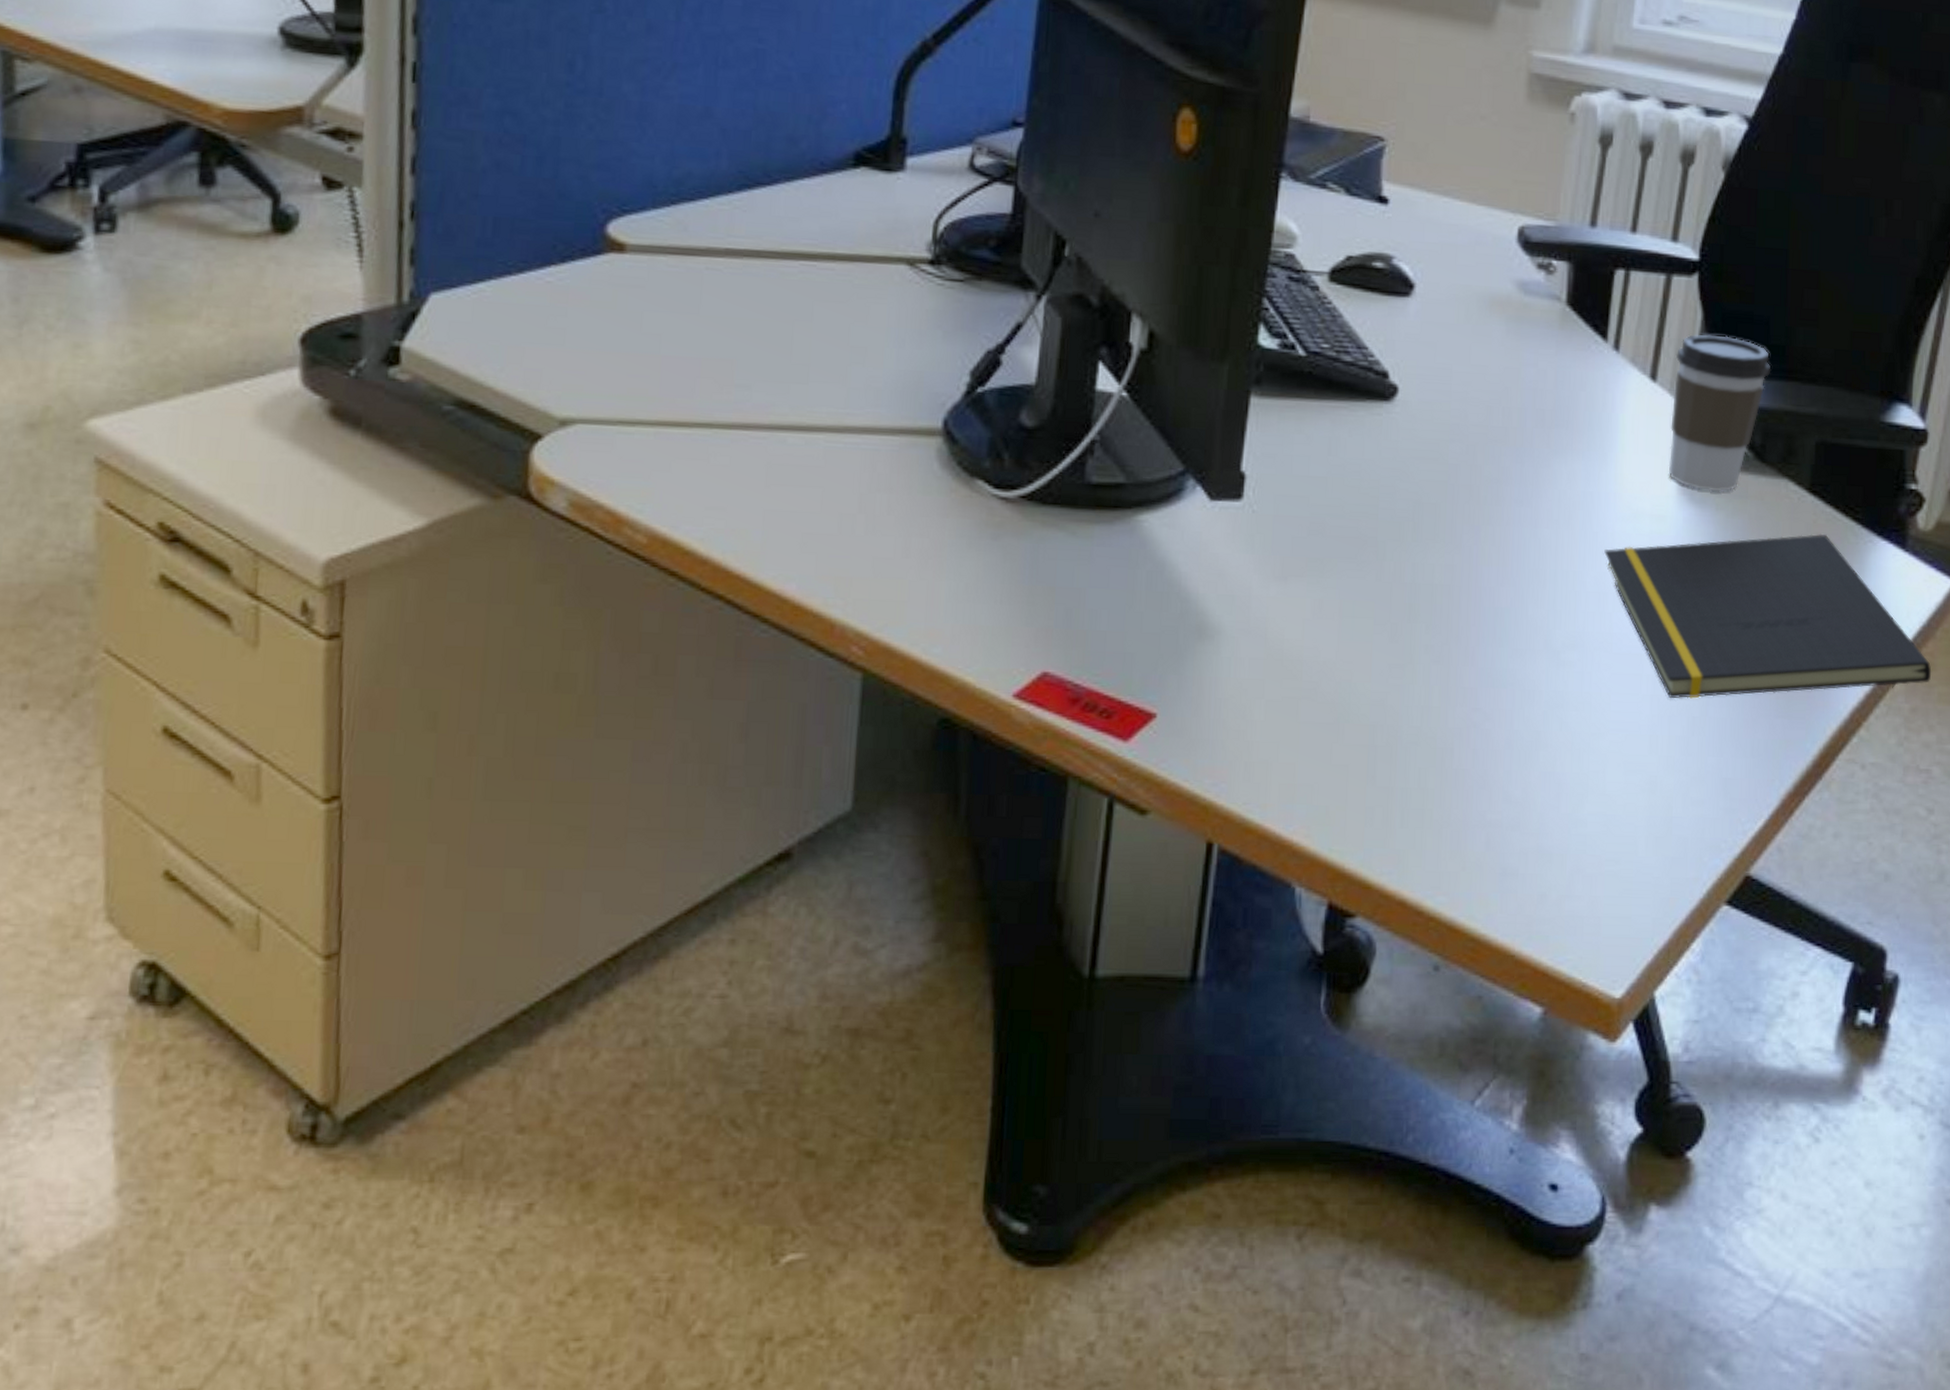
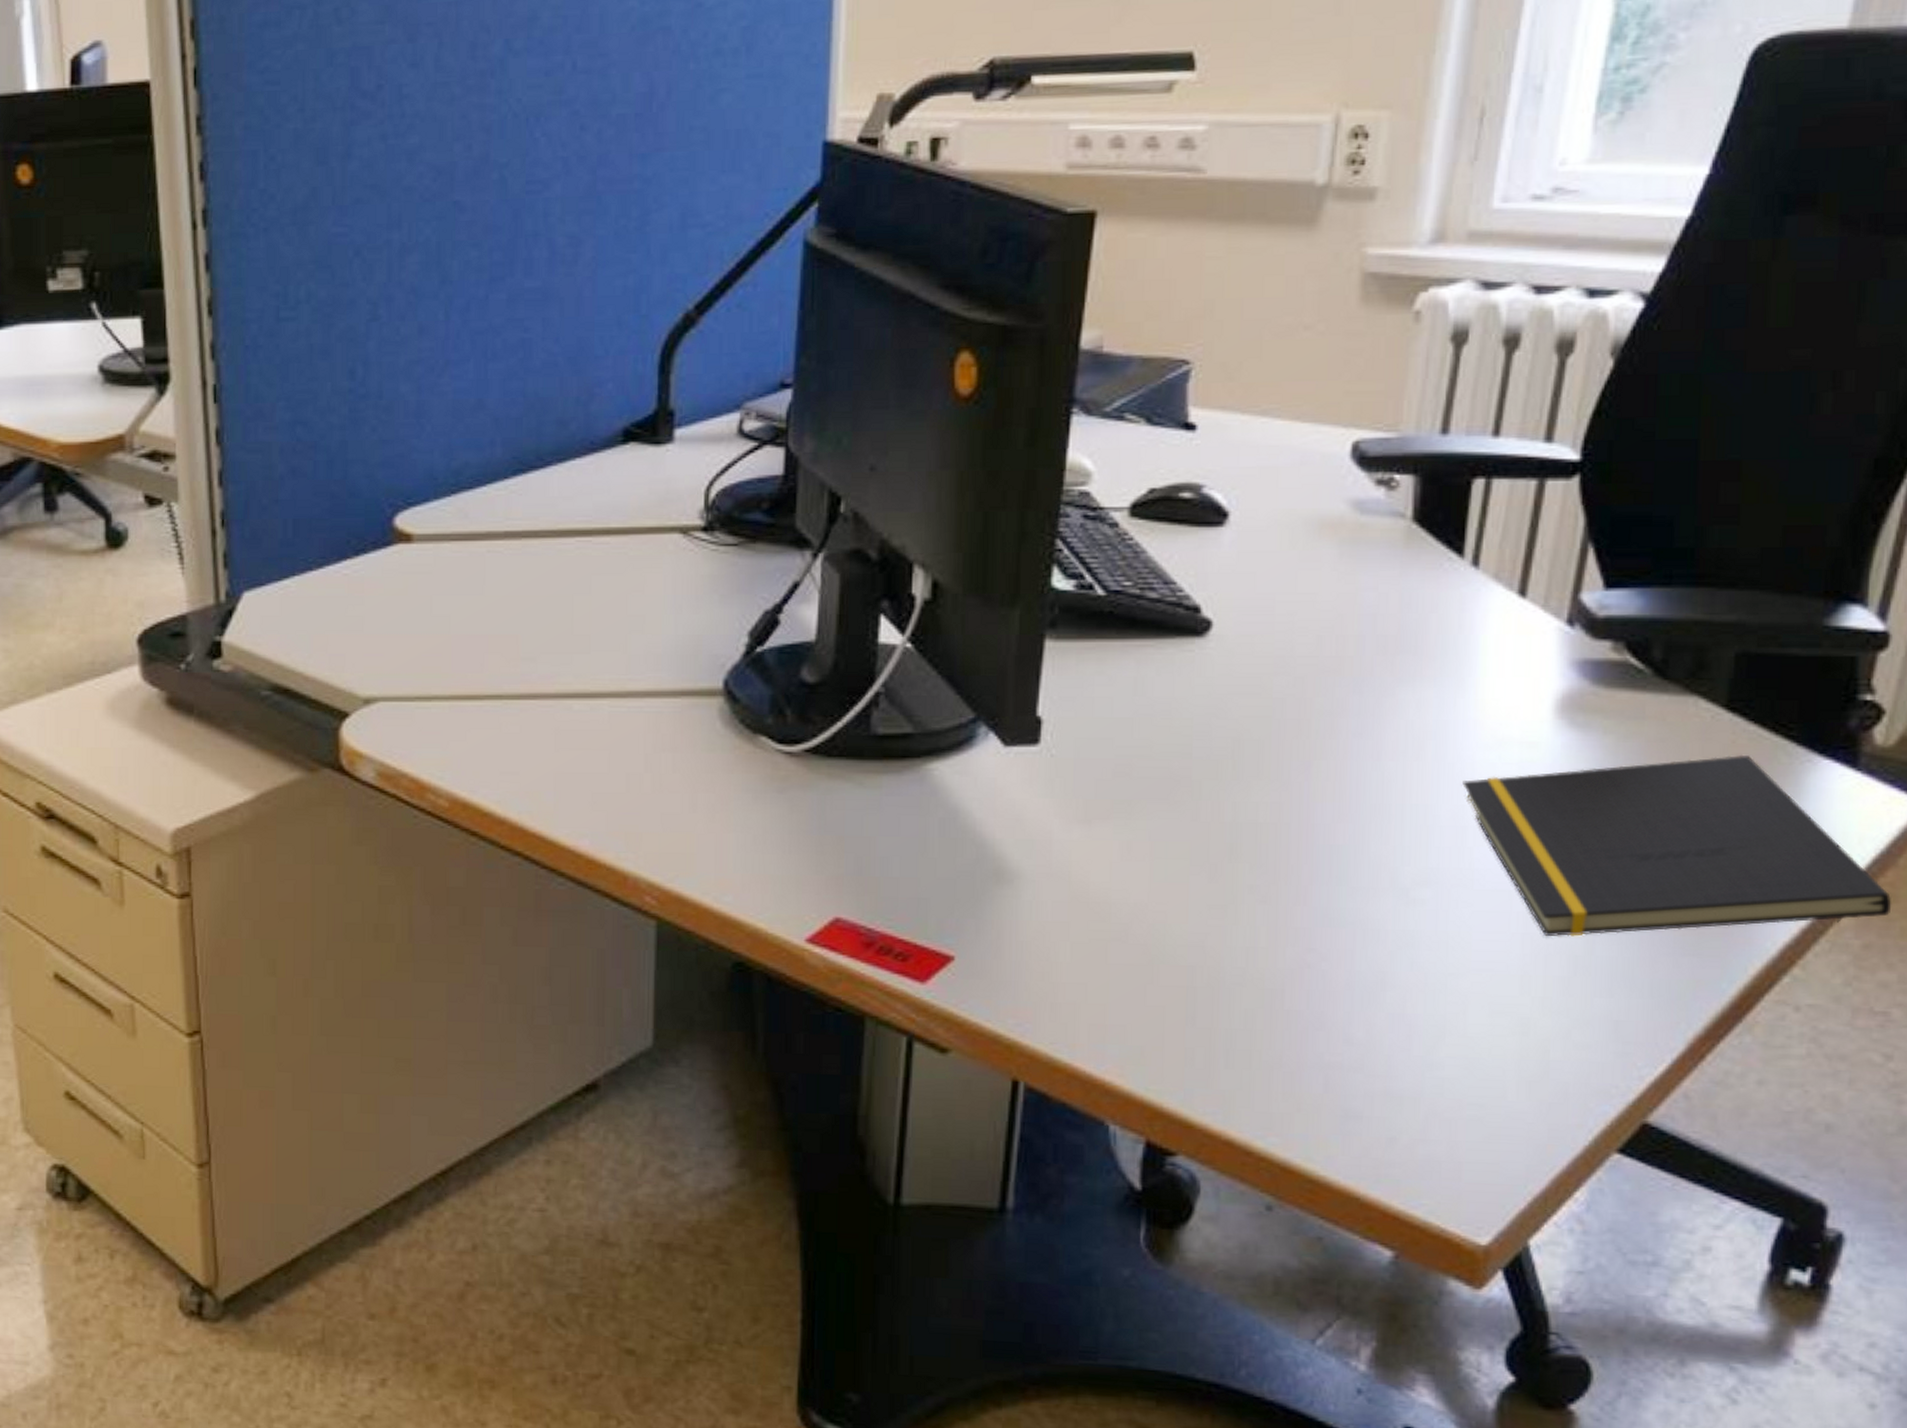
coffee cup: present [1668,334,1771,492] -> none [1542,542,1676,714]

